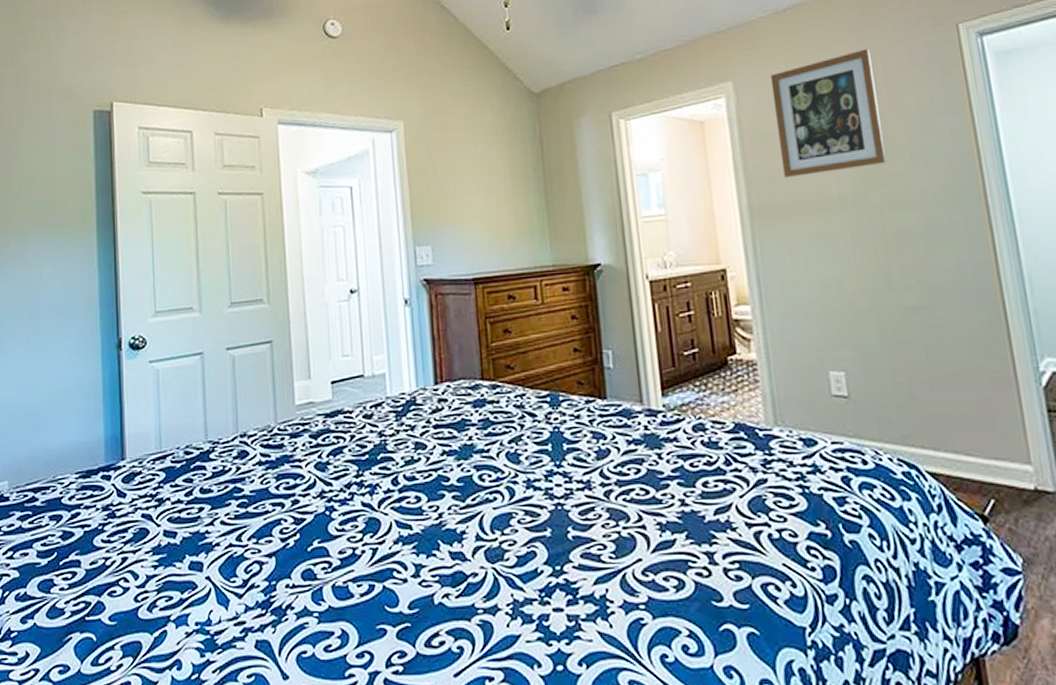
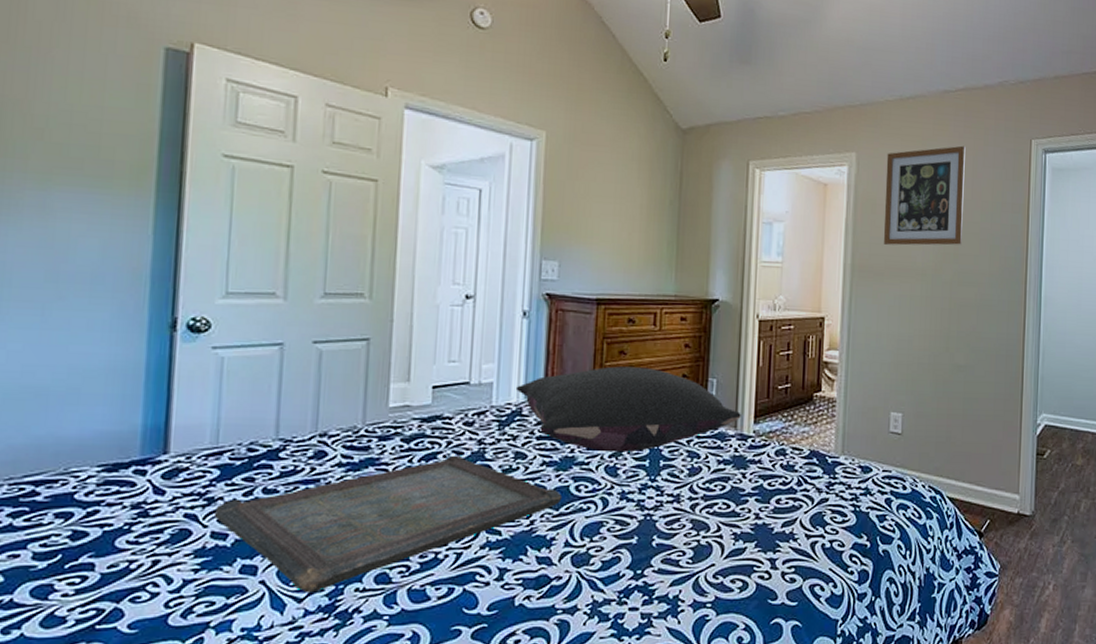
serving tray: none [164,448,467,589] -> present [213,455,563,593]
pillow: none [407,344,646,438] -> present [515,366,741,453]

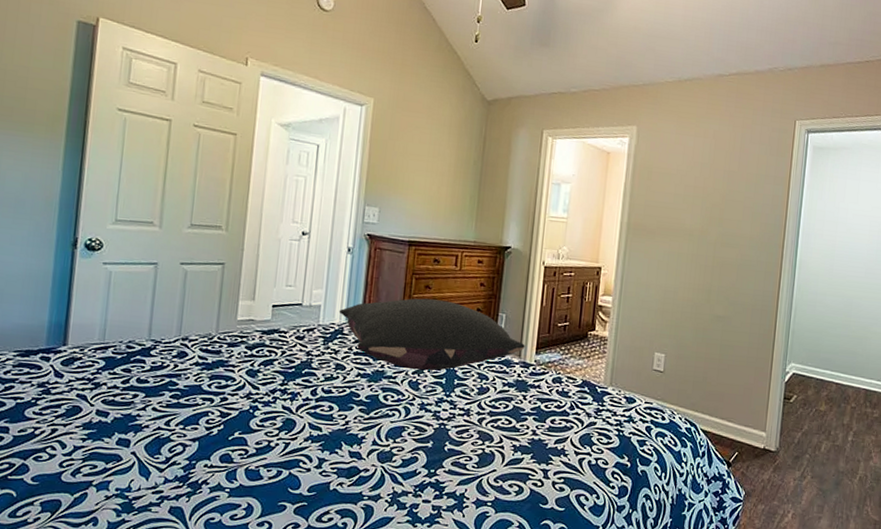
serving tray: present [213,455,563,593] -> none [98,363,373,465]
wall art: present [883,145,966,246] -> none [657,123,735,211]

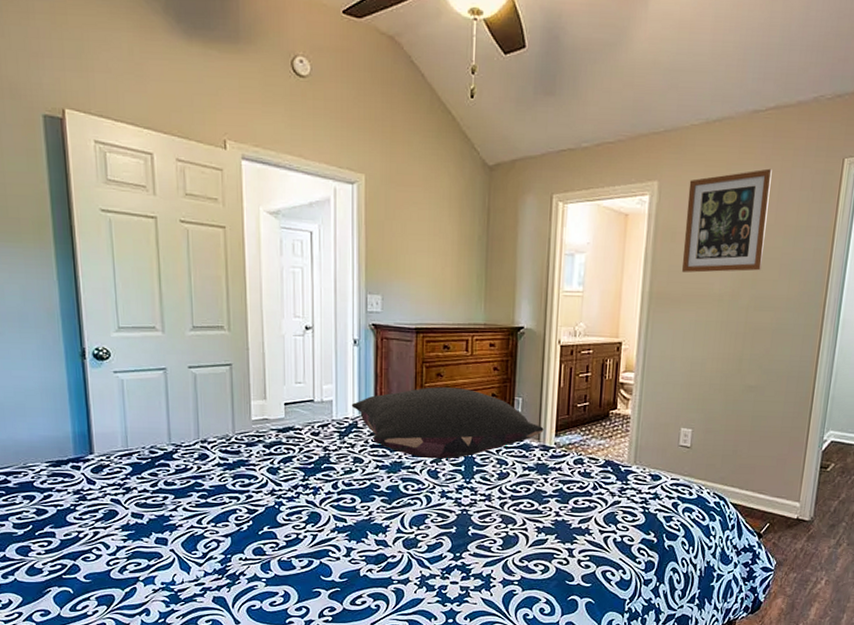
wall art: none [657,123,735,211] -> present [682,168,772,273]

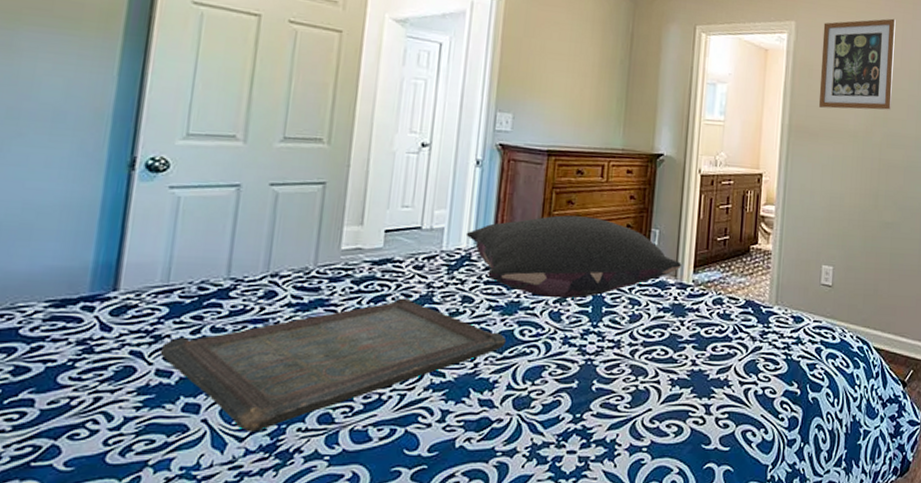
serving tray: none [131,459,394,560] -> present [159,298,507,432]

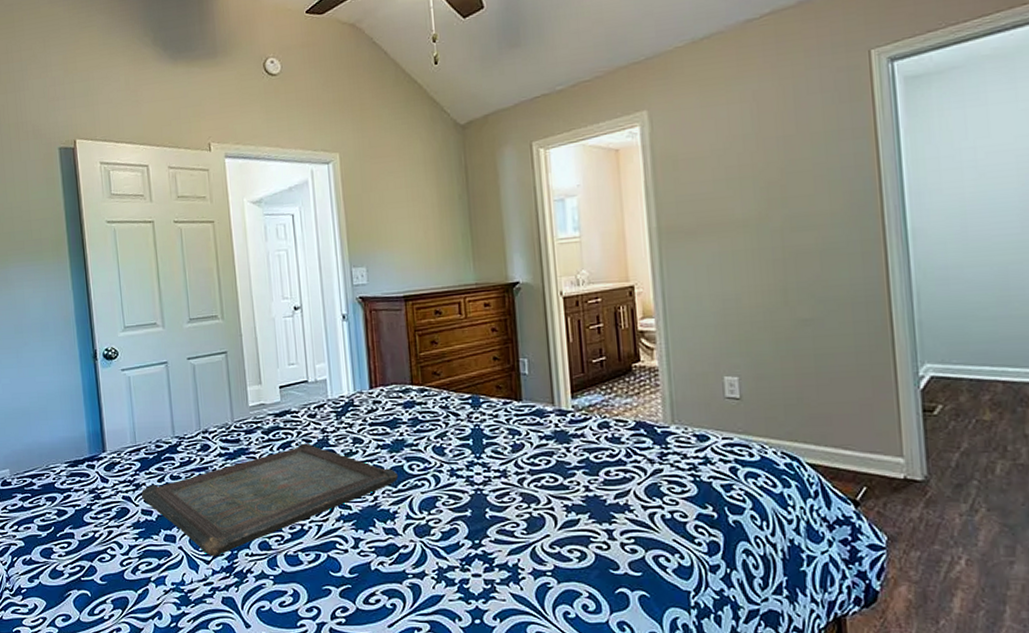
pillow: present [466,215,682,299] -> none [345,354,557,434]
wall art: present [819,18,896,110] -> none [684,76,790,201]

